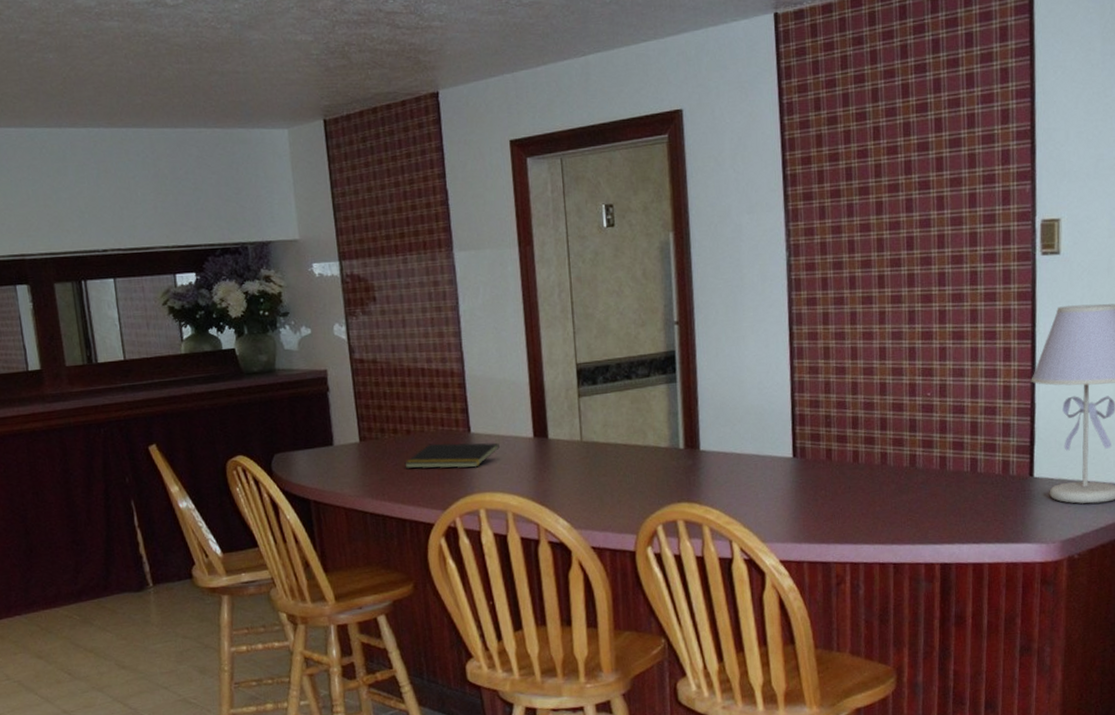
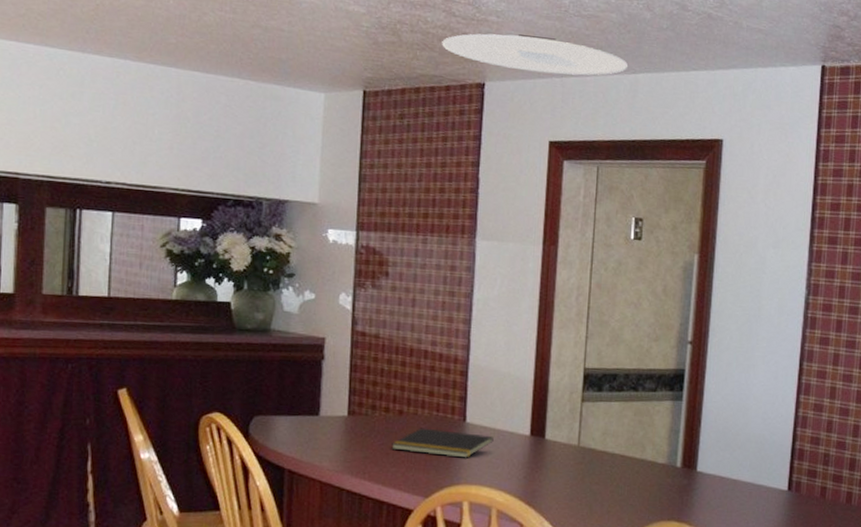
ceiling light: none [390,33,577,72] -> present [442,33,629,76]

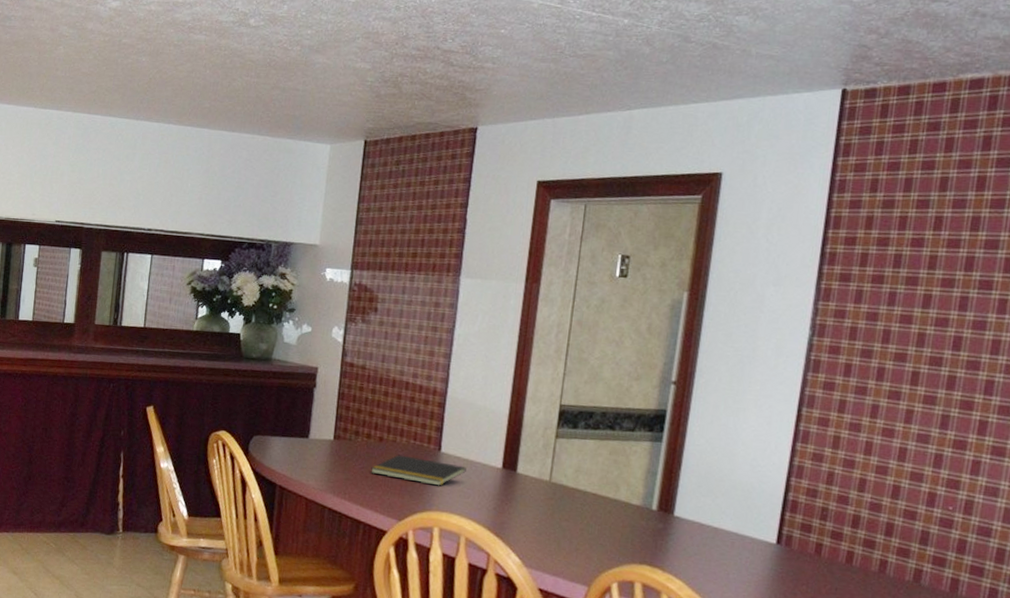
ceiling light: present [442,33,629,76] -> none [439,79,624,115]

